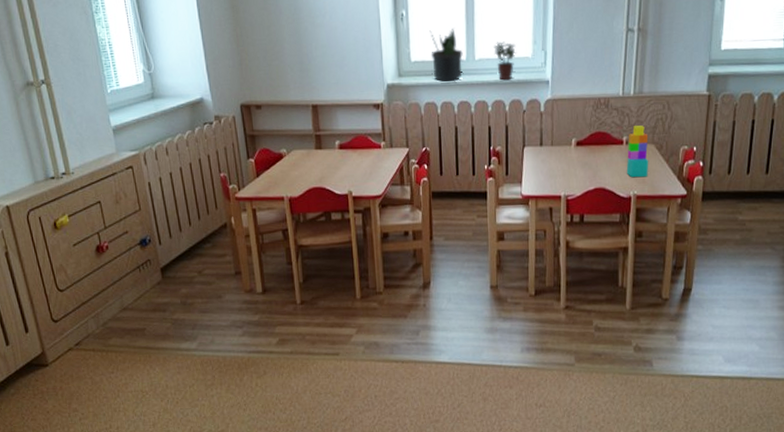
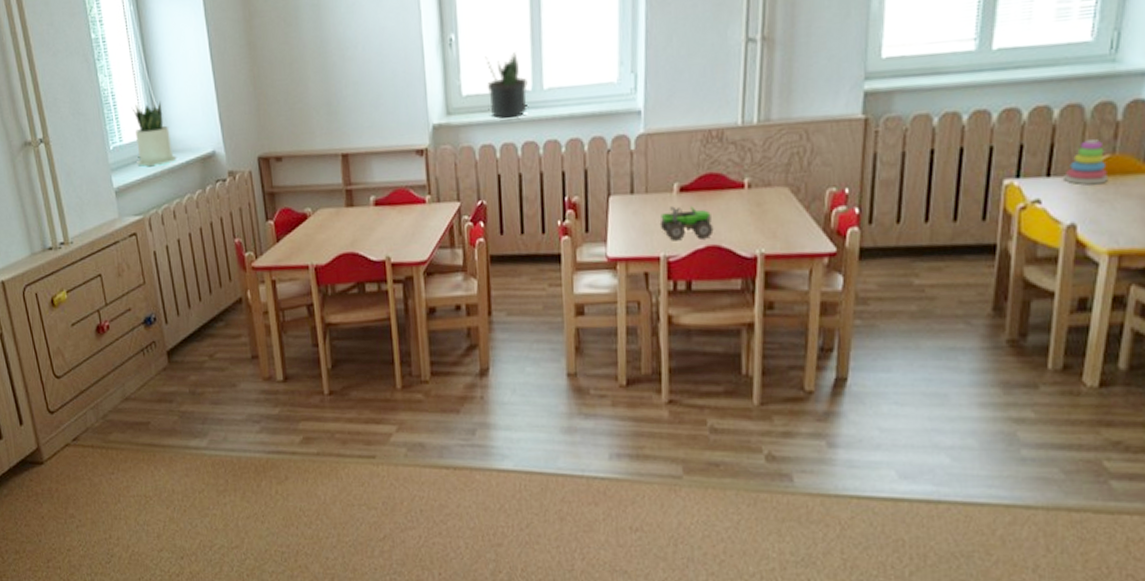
planter: none [127,52,169,109] -> present [131,101,177,167]
potted plant: present [493,41,516,82] -> none [567,64,597,115]
toy truck: none [561,157,601,184] -> present [659,206,714,241]
toy blocks: present [626,125,649,178] -> none [749,163,782,232]

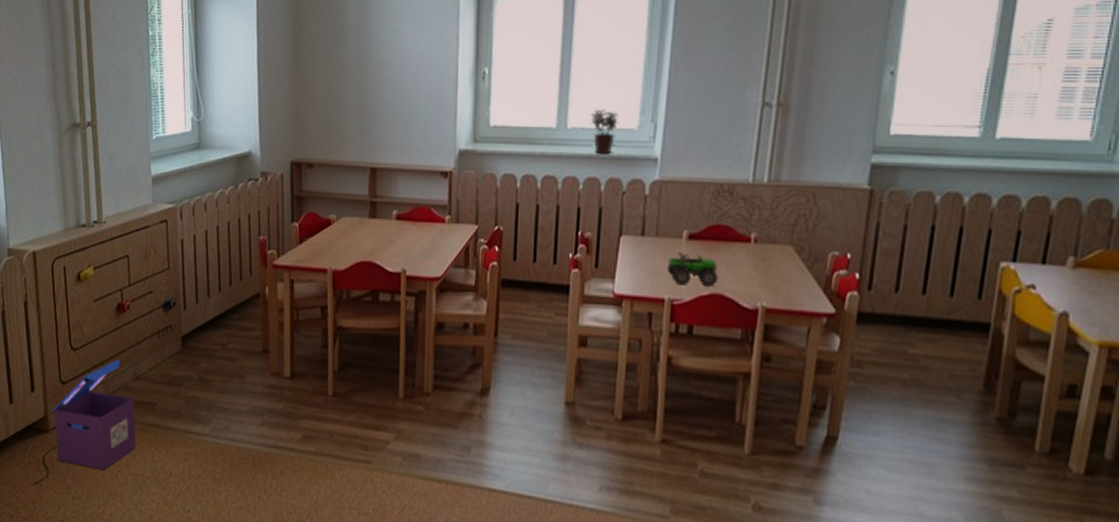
toy box: none [34,381,134,518] -> present [32,359,136,485]
planter: present [131,101,177,167] -> none [176,99,215,160]
planter: present [485,51,528,119] -> none [514,90,553,153]
potted plant: none [567,64,597,115] -> present [591,109,619,156]
stacking toy: present [1064,138,1107,185] -> none [1059,232,1101,277]

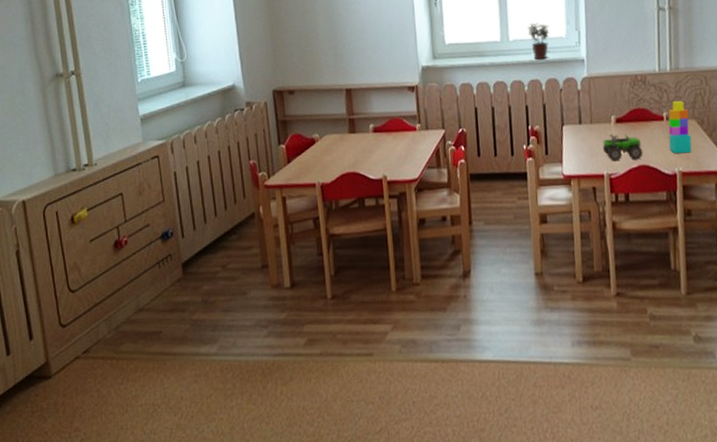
toy box: present [32,359,136,485] -> none [37,294,144,434]
toy blocks: none [753,221,785,286] -> present [668,101,692,154]

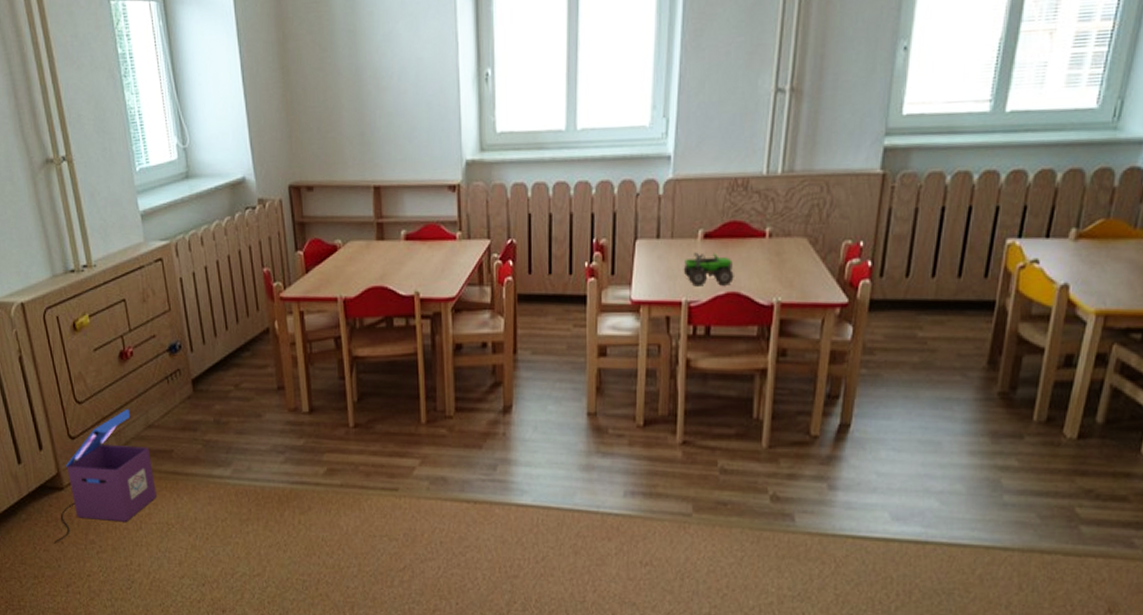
toy box: none [37,294,144,434] -> present [53,408,157,544]
potted plant: present [527,22,550,61] -> none [601,106,629,157]
toy blocks: present [668,101,692,154] -> none [768,213,800,281]

